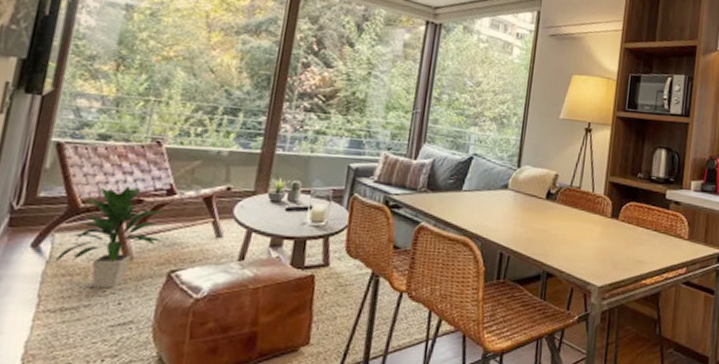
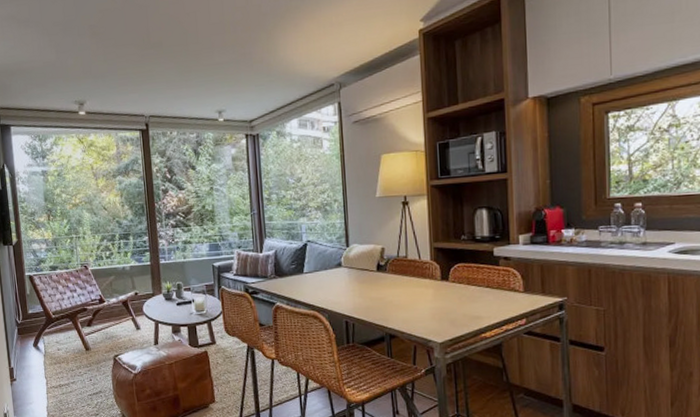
indoor plant: present [54,185,167,289] -> none [48,299,105,371]

